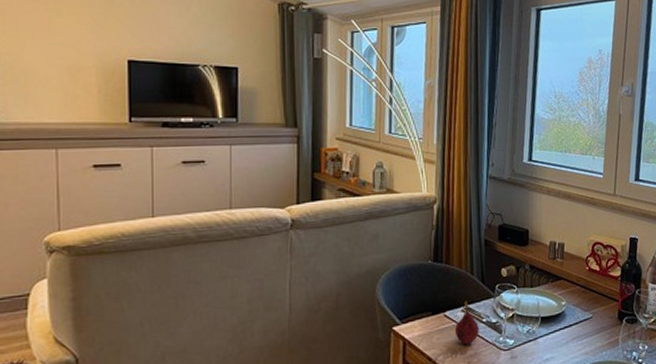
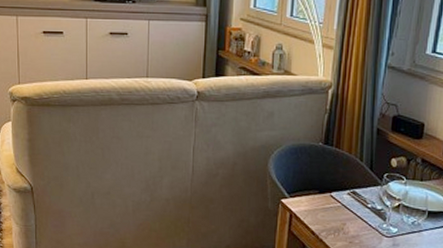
fruit: present [454,301,479,345] -> none [339,185,364,226]

